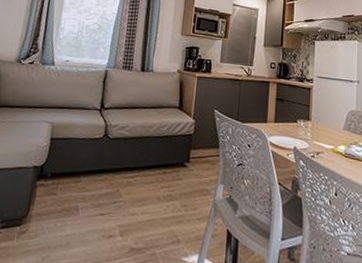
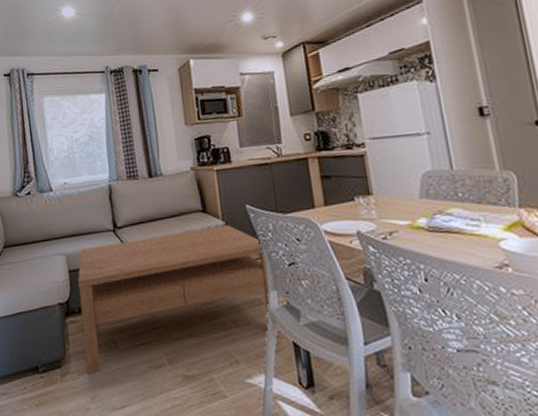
coffee table: none [44,120,222,236] -> present [78,225,269,374]

